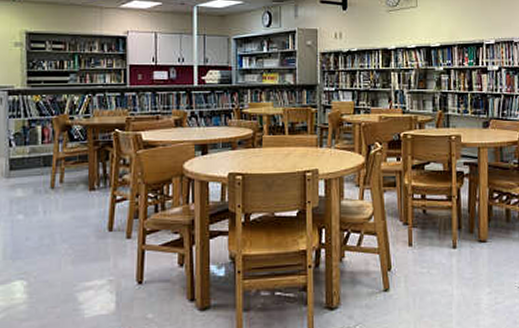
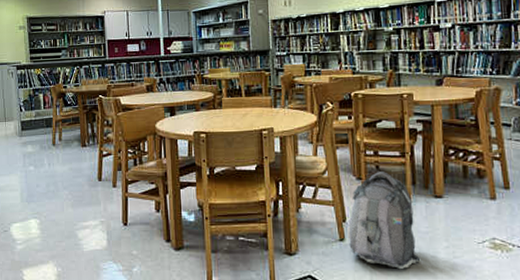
backpack: none [393,216,464,318] -> present [348,172,421,269]

